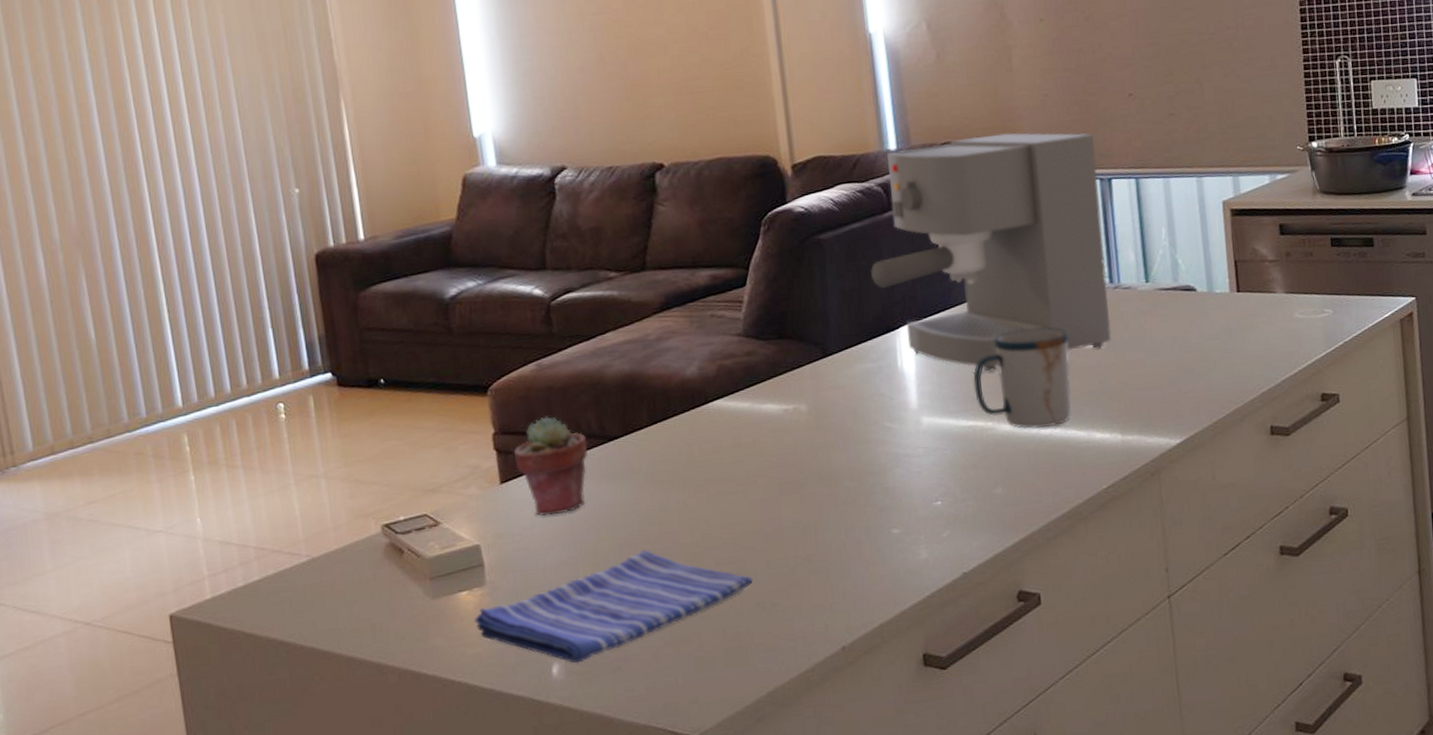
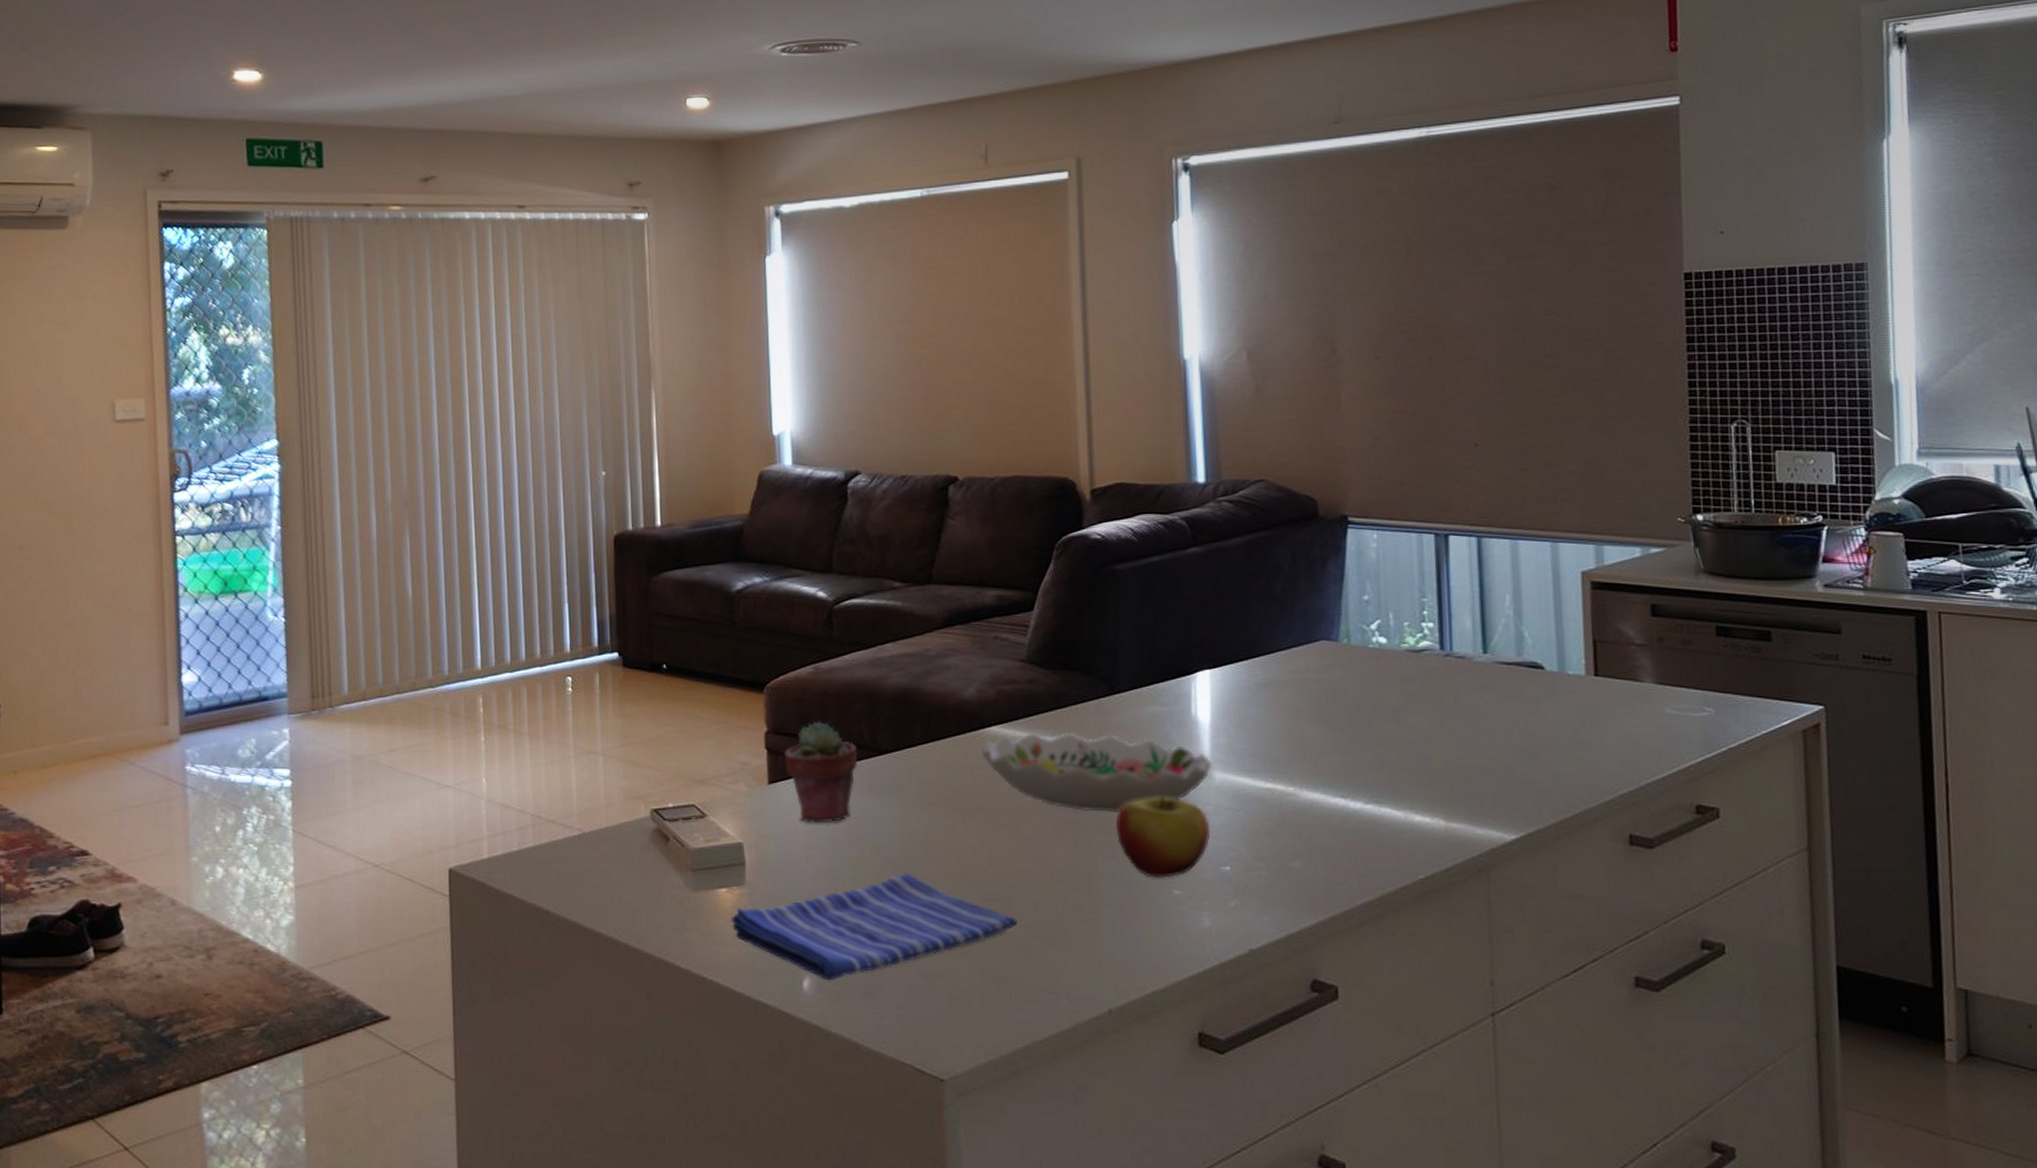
decorative bowl: none [707,394,921,469] -> present [982,731,1213,812]
apple: none [836,445,922,521] -> present [1115,796,1211,878]
coffee maker: present [871,132,1111,372] -> none [1168,475,1439,732]
mug: present [973,327,1072,429] -> none [1275,690,1389,802]

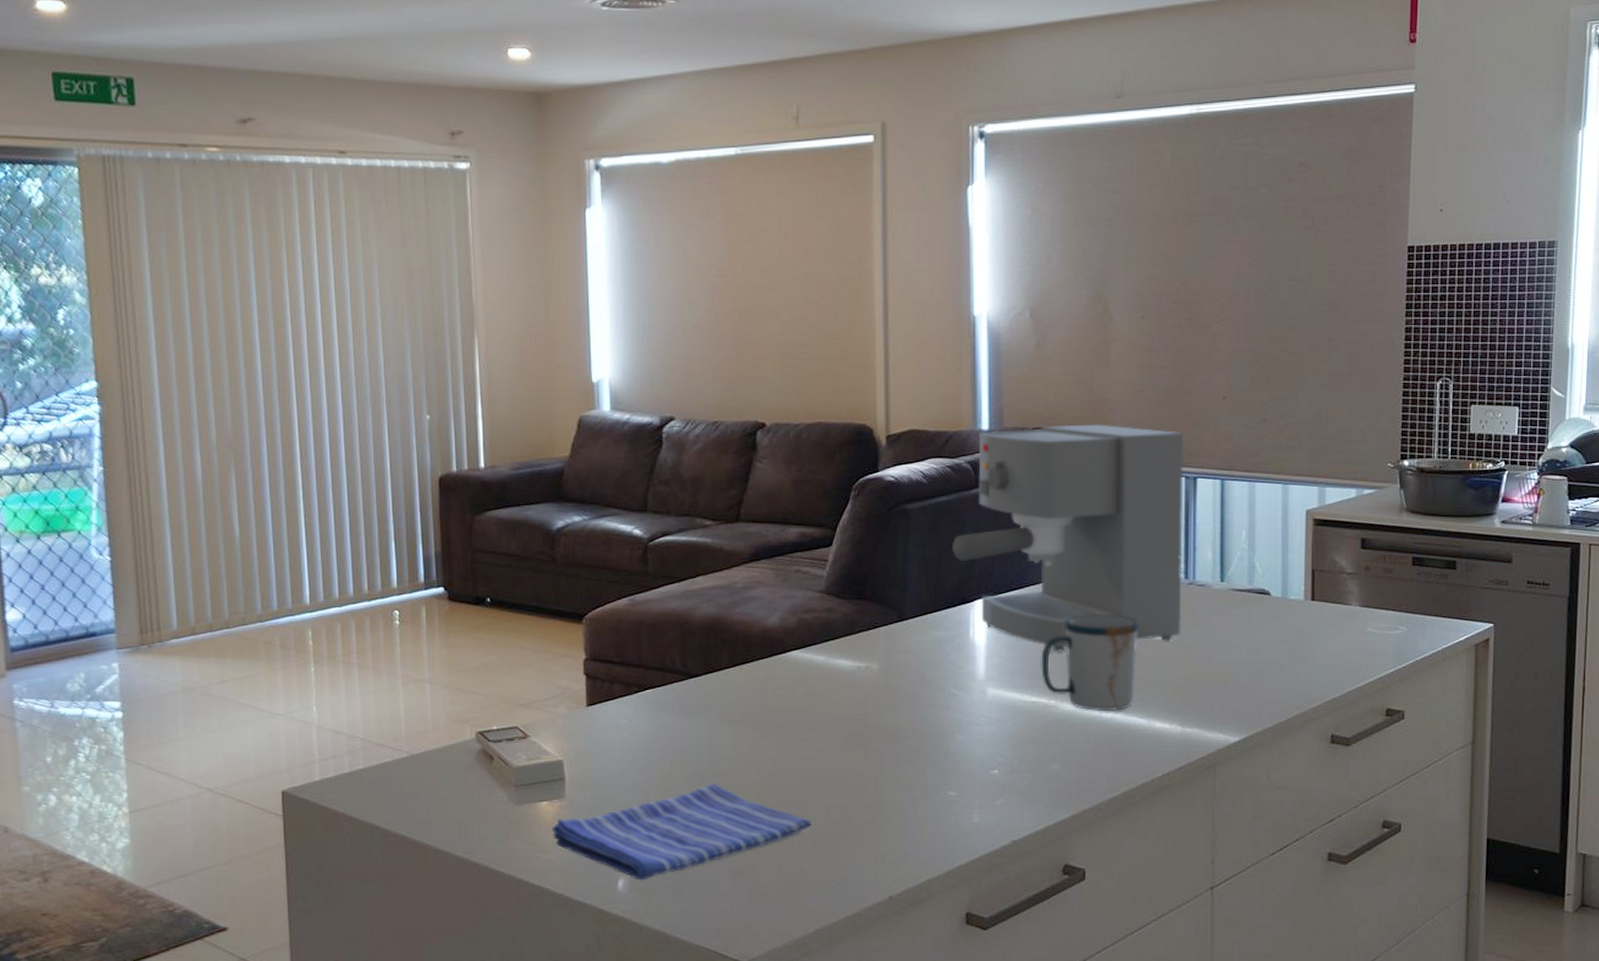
potted succulent: present [783,720,858,823] -> none [601,648,670,741]
decorative bowl: present [982,731,1213,812] -> none [783,654,987,726]
apple: present [1115,796,1211,878] -> none [900,710,982,782]
coffee maker: none [1168,475,1439,732] -> present [952,424,1184,652]
mug: none [1275,690,1389,802] -> present [1041,615,1139,712]

